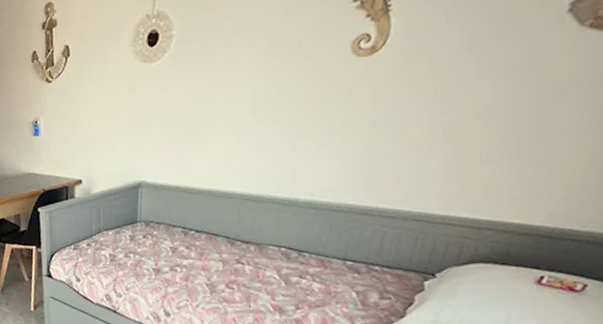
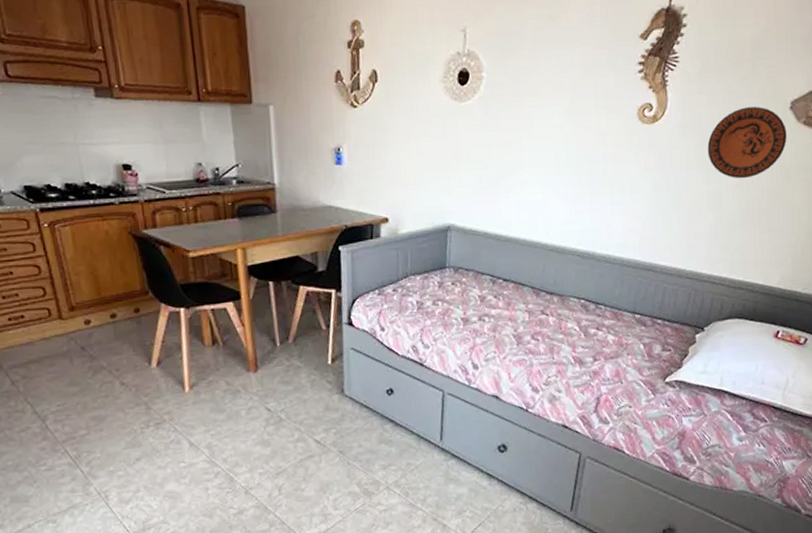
decorative plate: none [444,15,562,104] -> present [707,107,787,179]

